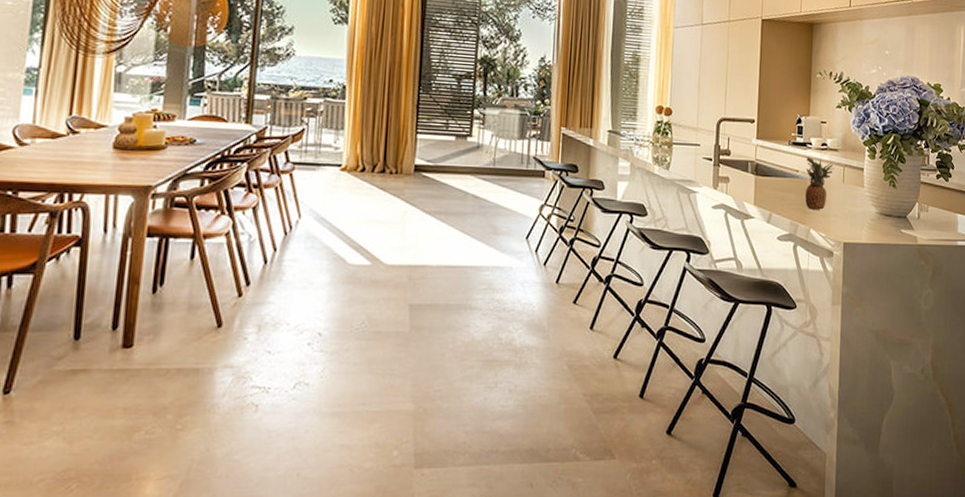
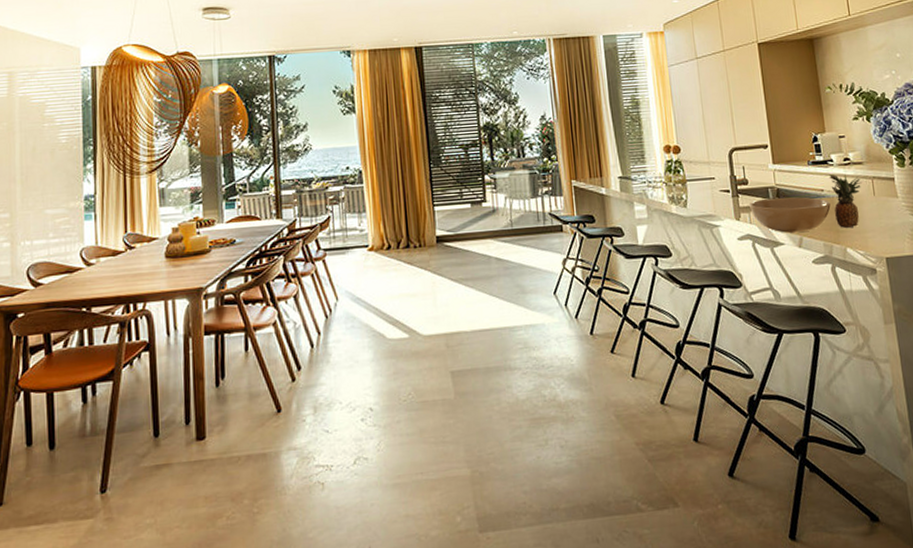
bowl: none [728,171,803,209] -> present [749,197,831,233]

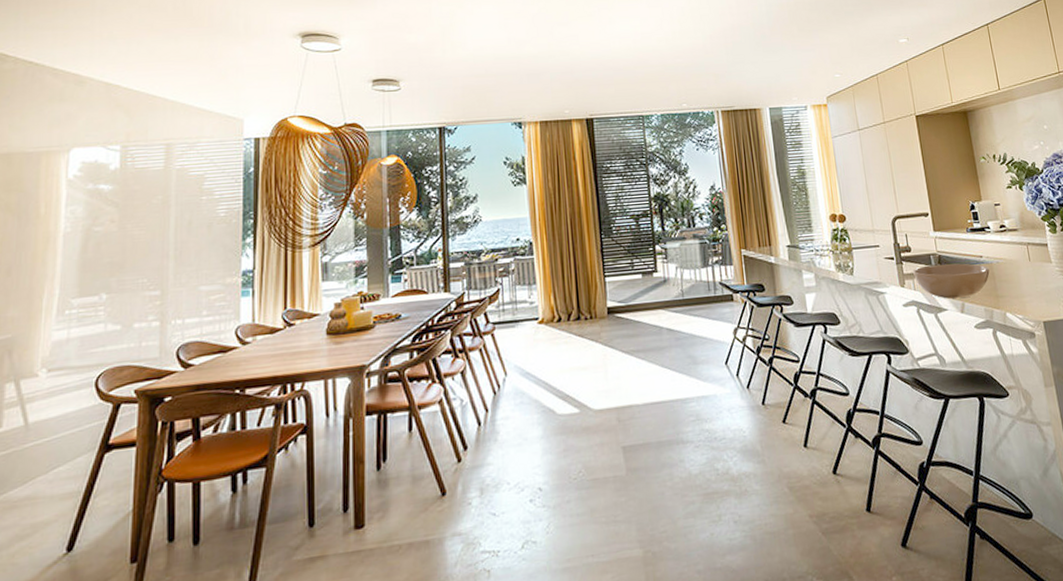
fruit: present [828,173,862,228] -> none [986,240,1018,293]

